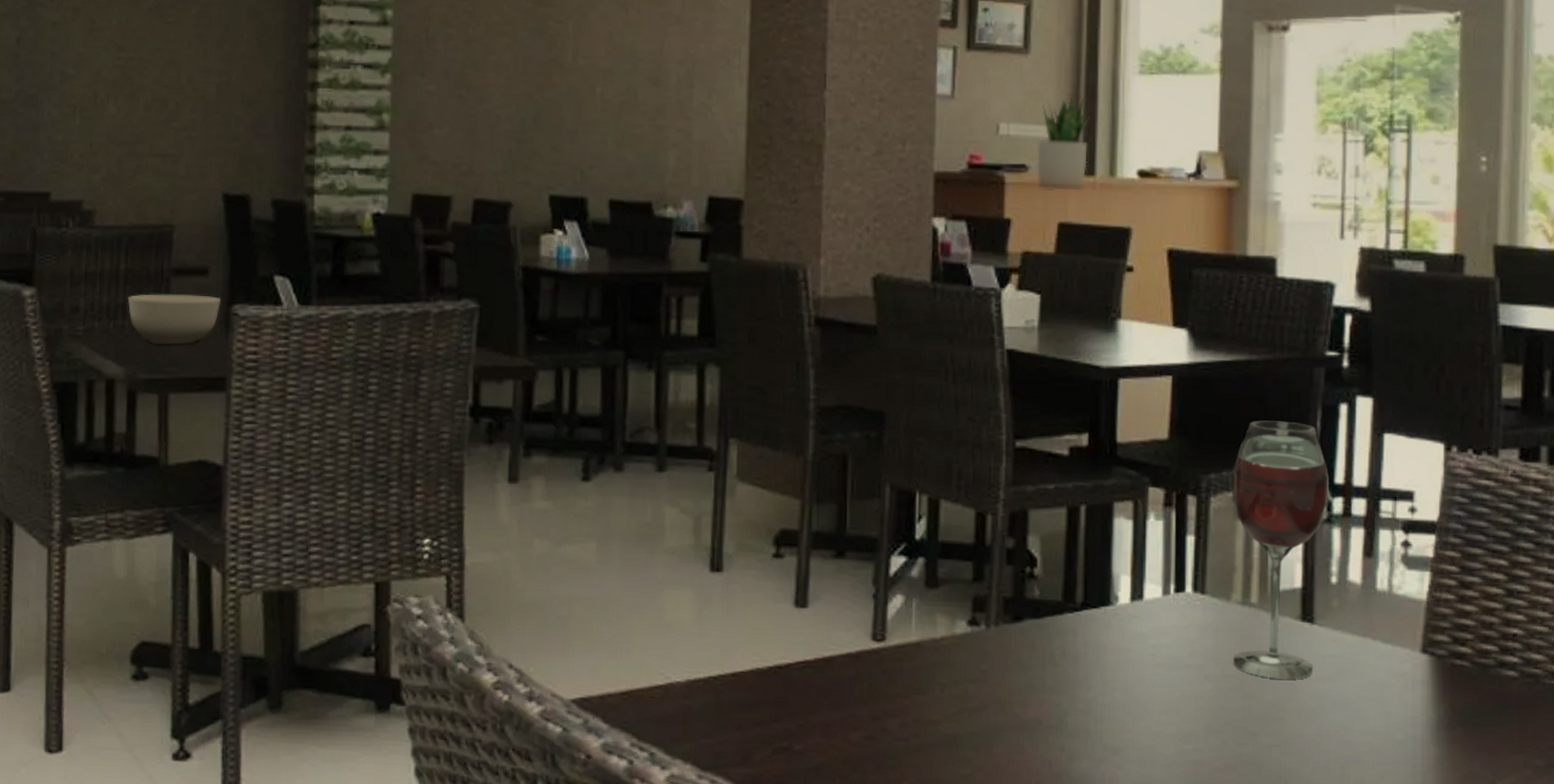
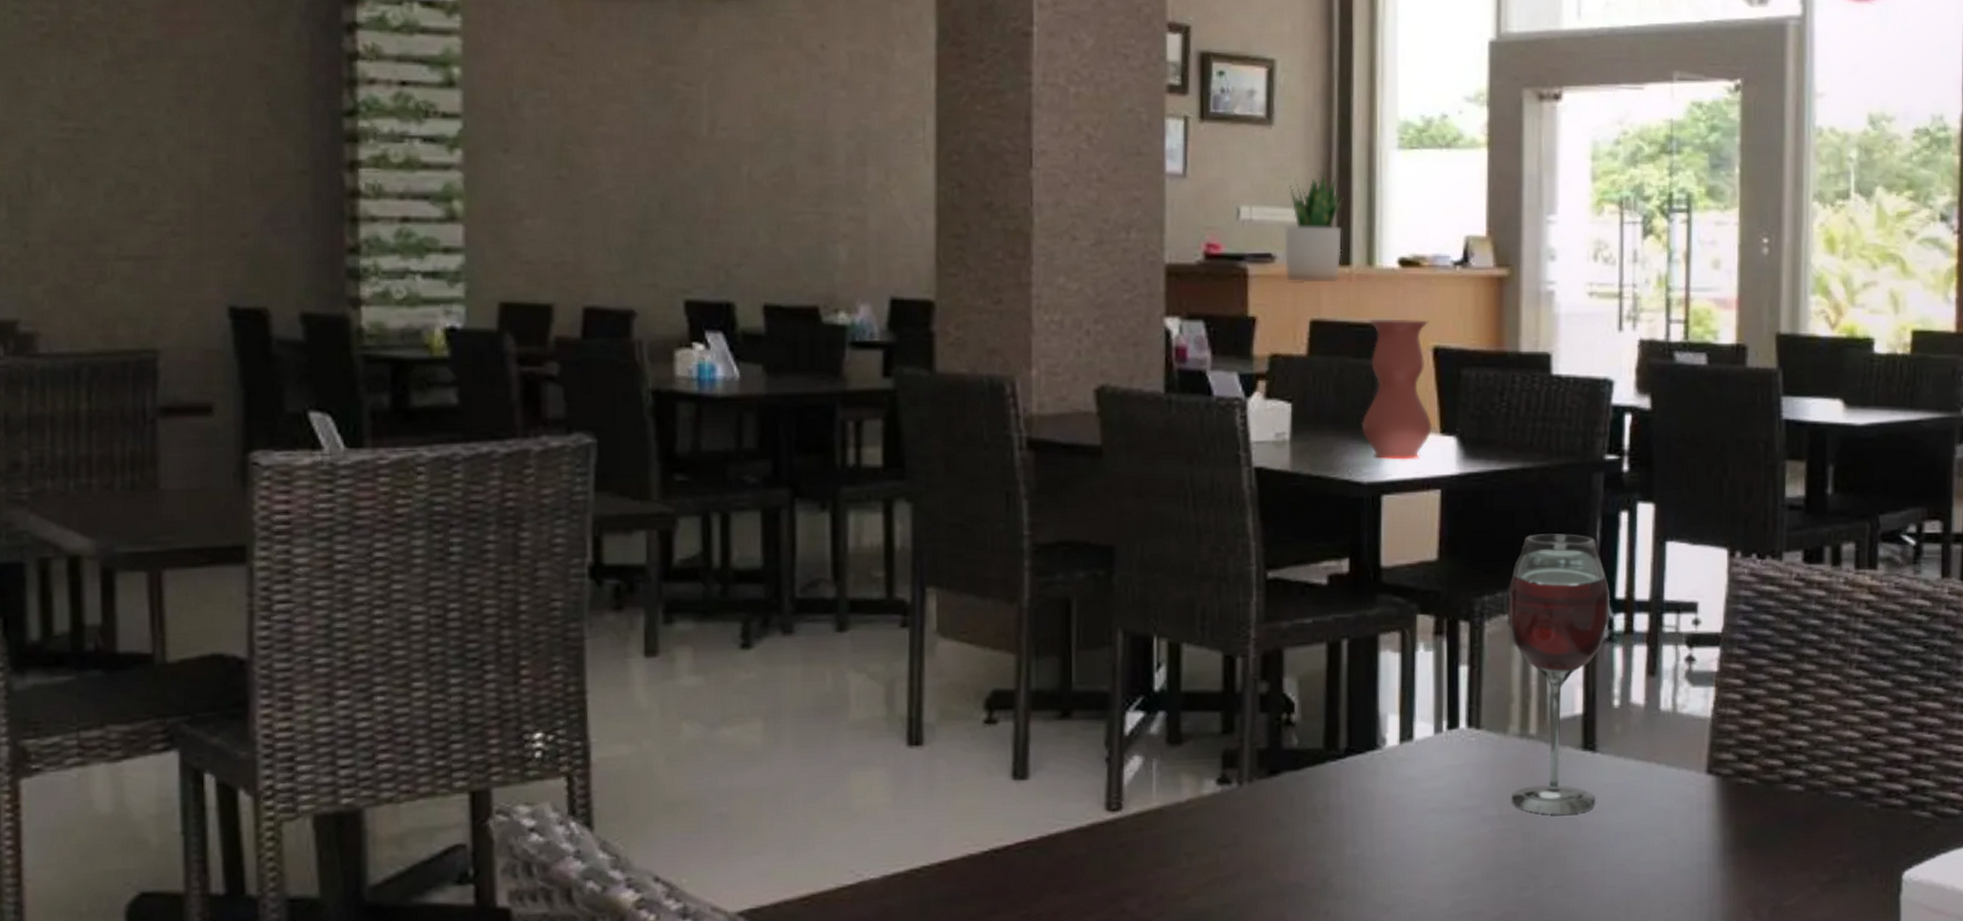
bowl: present [127,294,221,346] -> none [94,440,232,508]
vase: none [1101,223,1165,348] -> present [1361,318,1432,460]

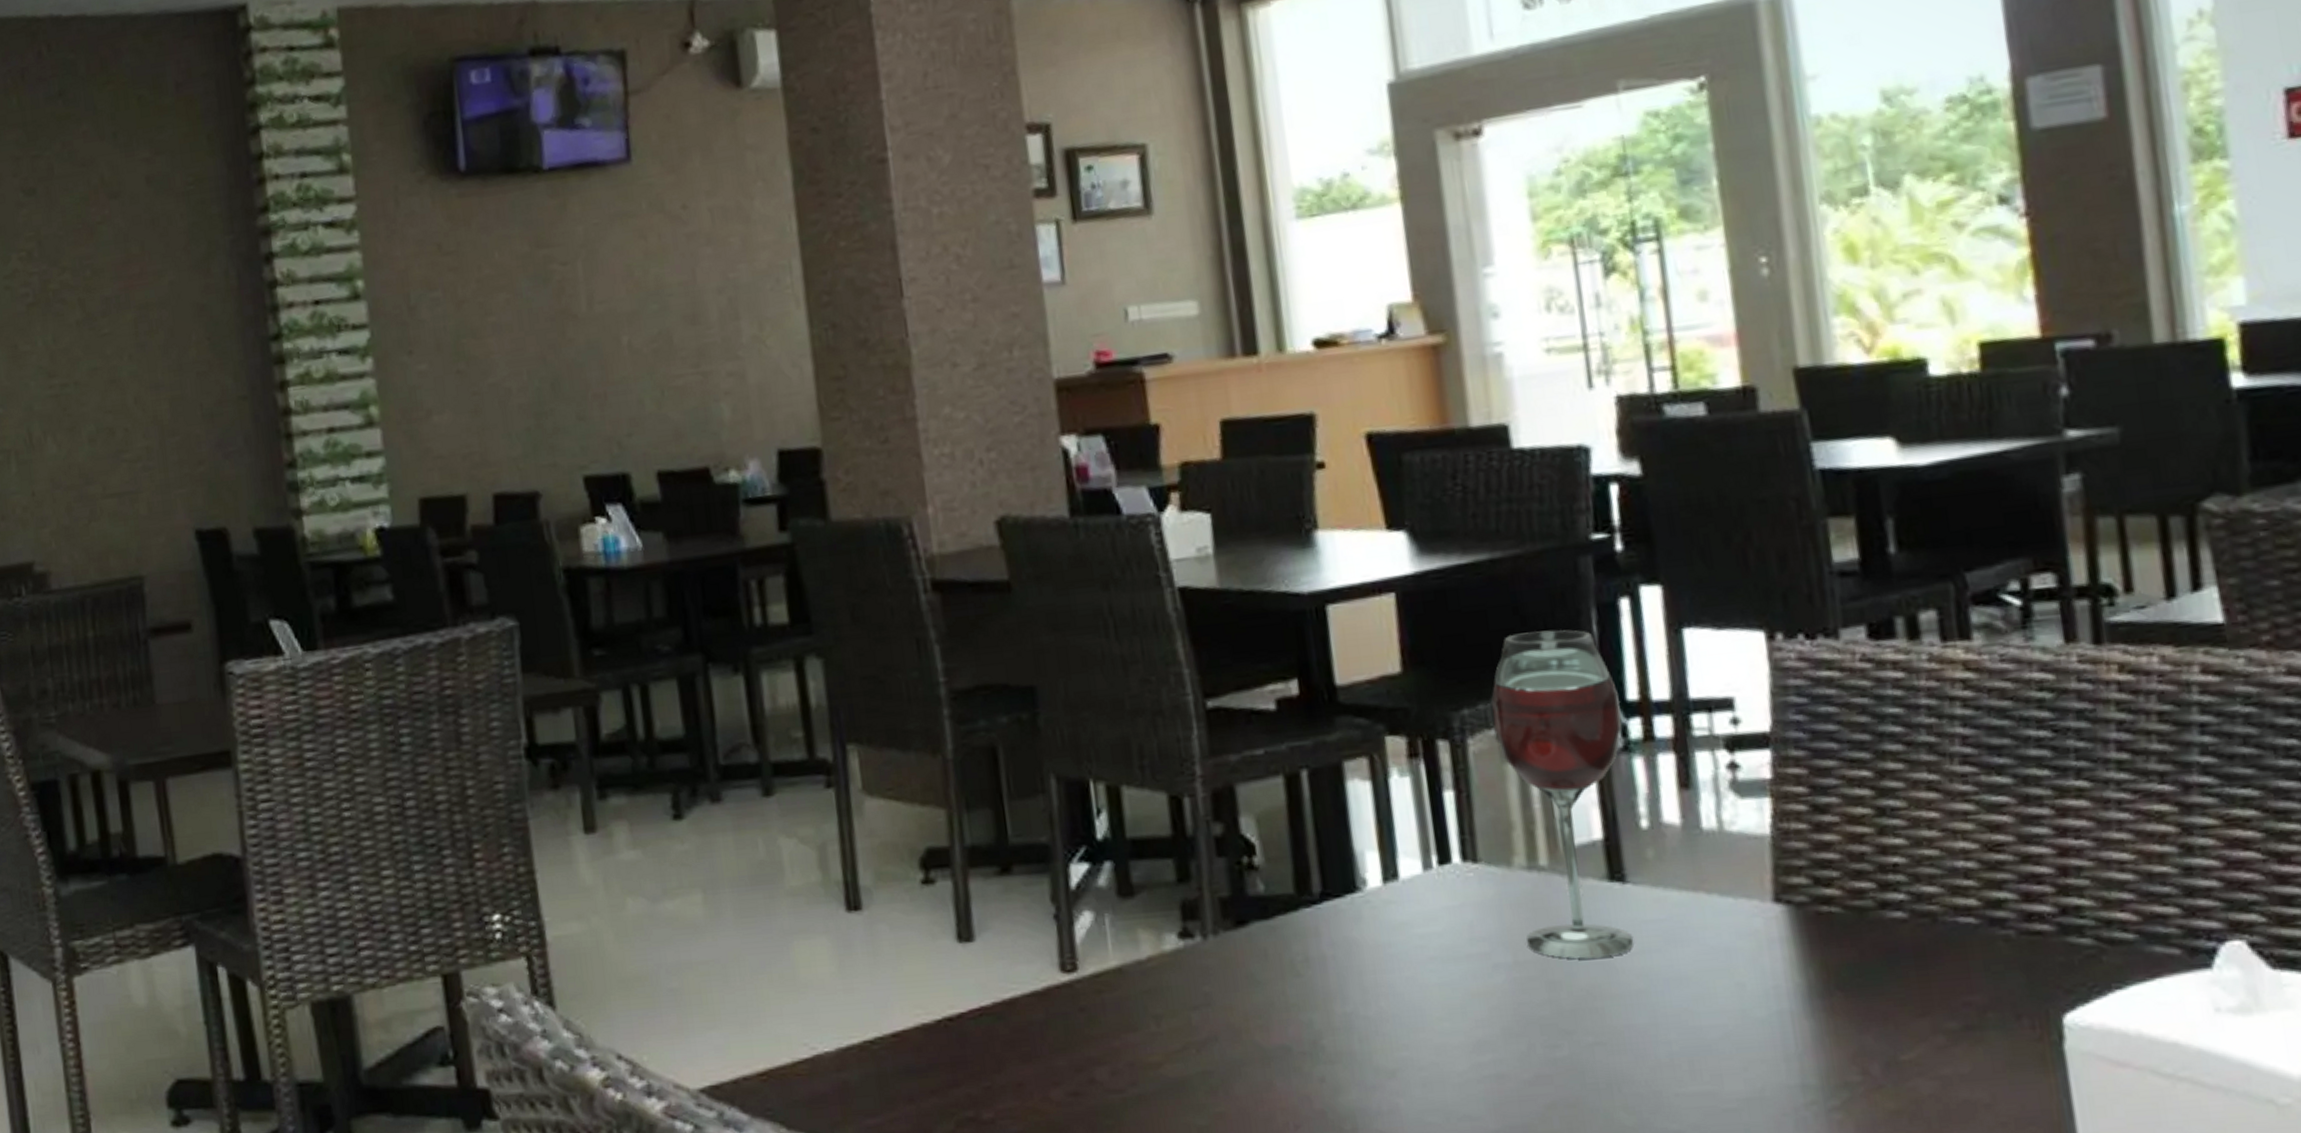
planter: present [1284,171,1344,283] -> none [1178,256,1248,381]
vase: present [1361,318,1432,460] -> none [1287,404,1376,565]

